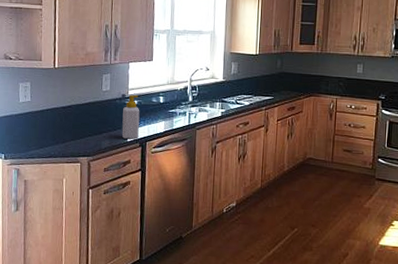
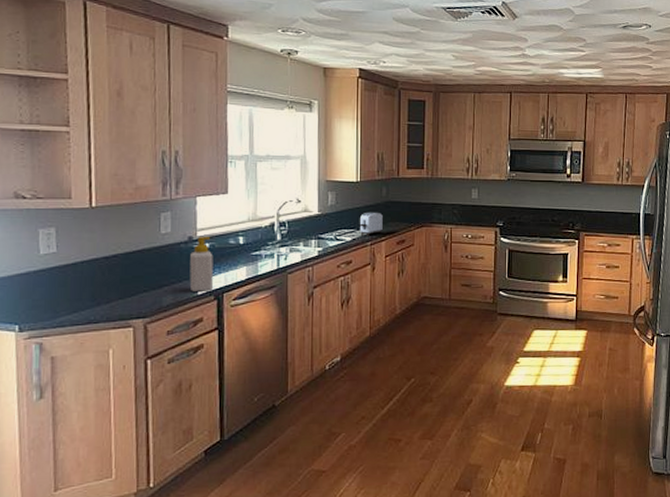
toaster: none [256,81,277,102] -> present [359,212,383,236]

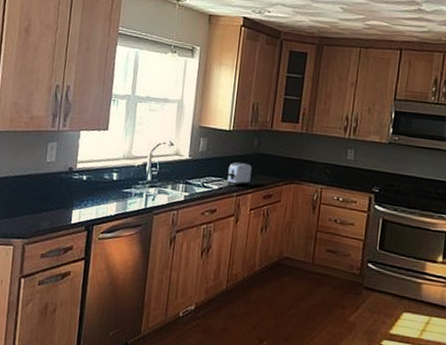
soap bottle: present [189,237,213,291] -> none [65,169,89,222]

